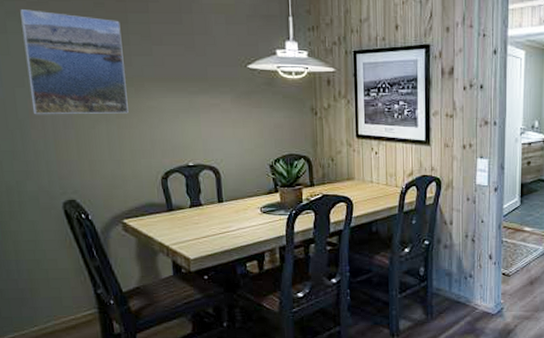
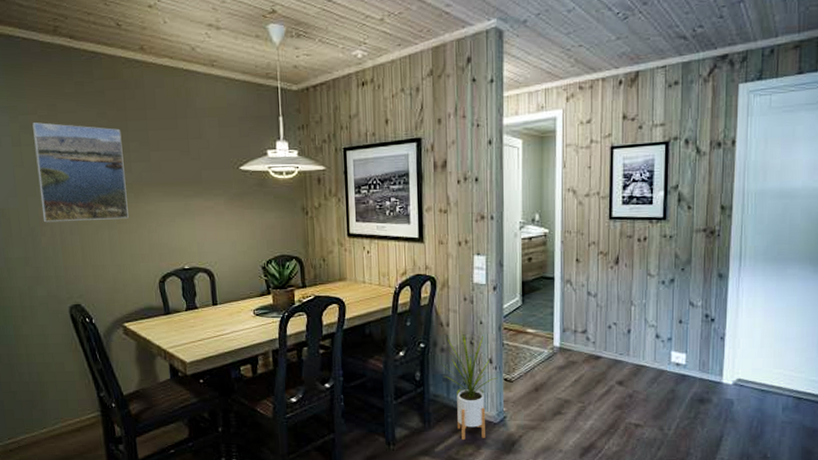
house plant: none [443,229,497,330] -> present [440,331,498,440]

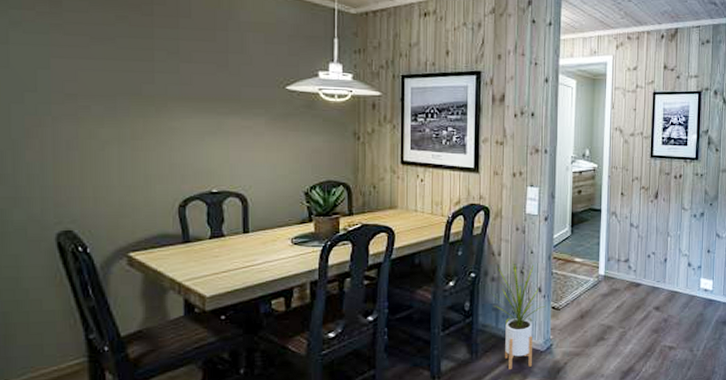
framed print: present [32,122,129,223] -> none [27,19,146,135]

